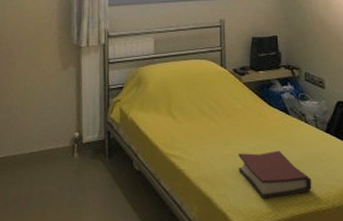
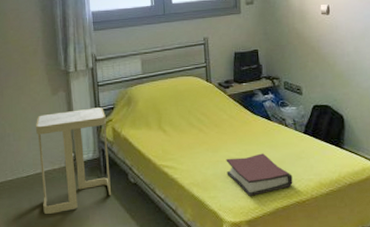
side table: none [43,86,115,197] -> present [35,107,112,215]

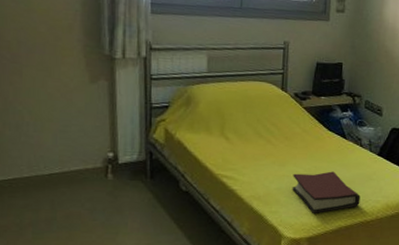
side table: present [35,107,112,215] -> none [64,103,158,220]

